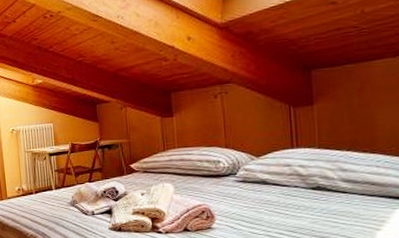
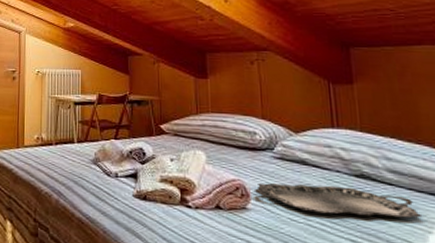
serving tray: none [219,199,373,225] -> present [255,183,423,219]

